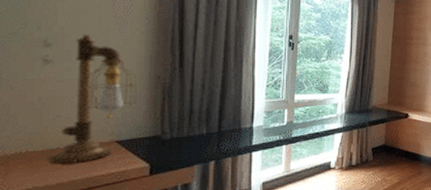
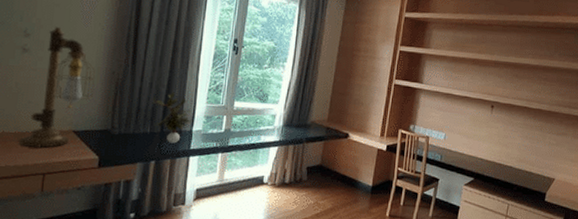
potted plant: none [206,91,252,142] -> present [152,92,193,144]

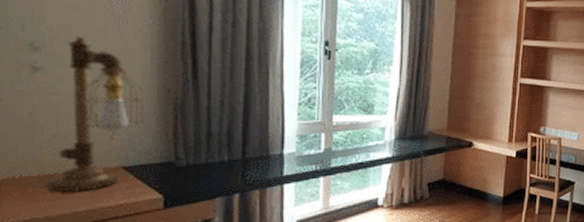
potted plant: present [152,92,193,144] -> none [226,109,282,171]

